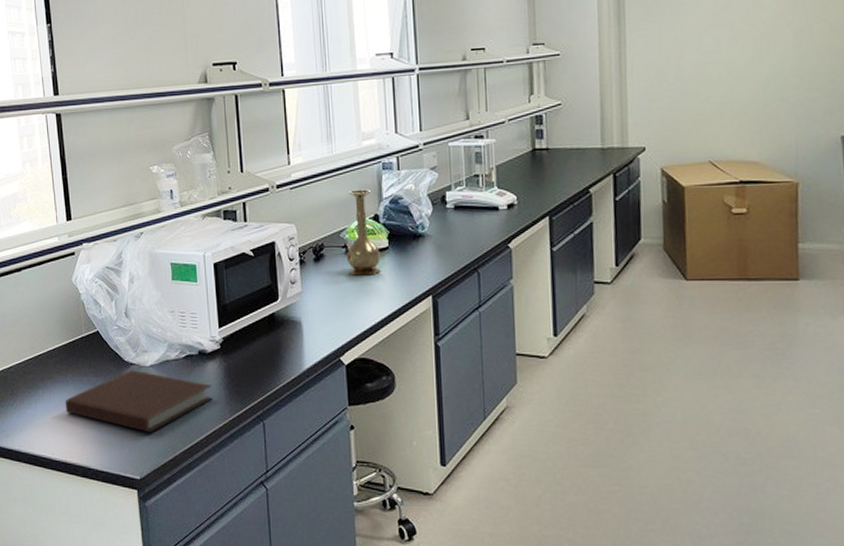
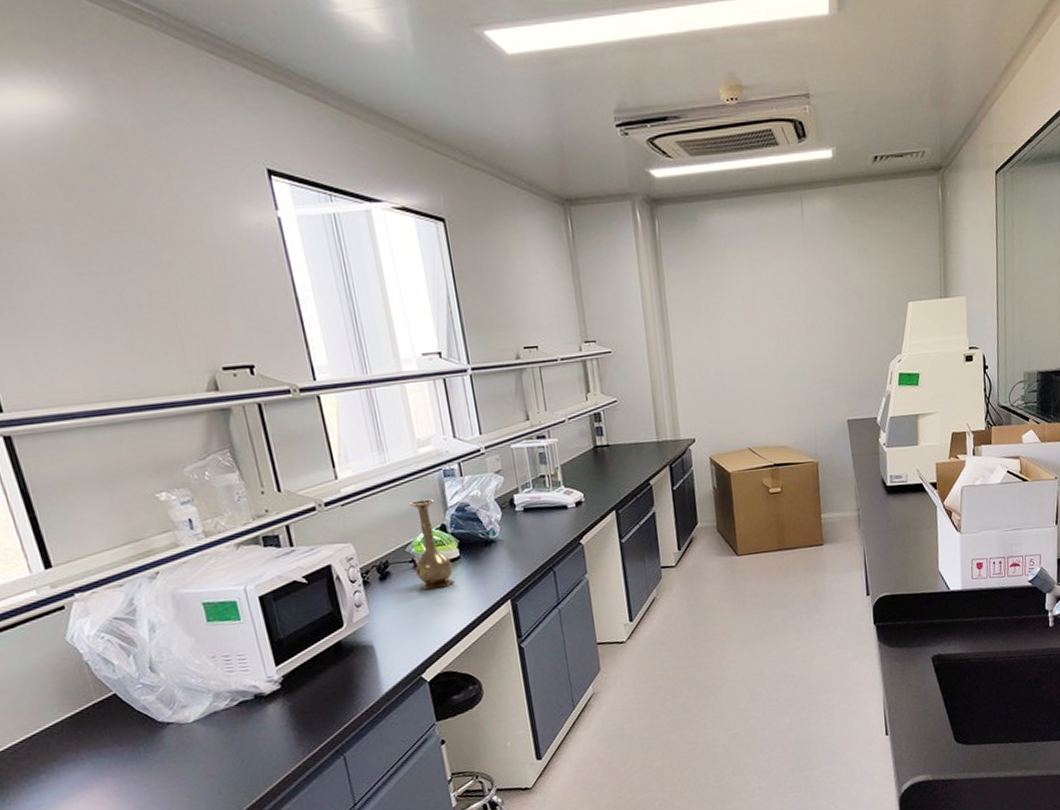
notebook: present [65,370,212,433] -> none [82,728,279,795]

